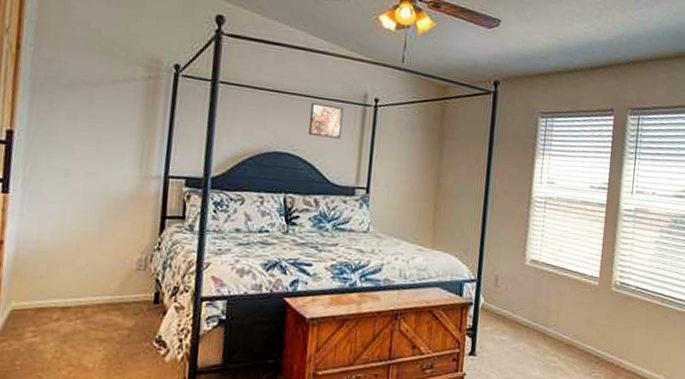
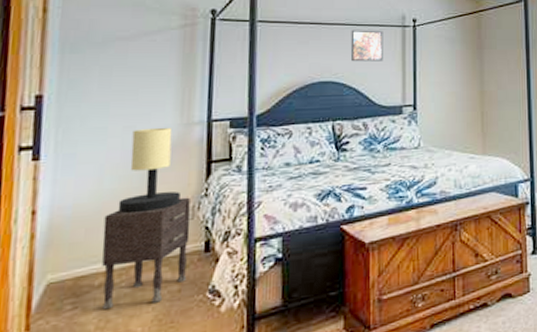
nightstand: none [59,248,144,343] -> present [102,197,190,310]
table lamp: none [76,176,135,257] -> present [117,127,180,214]

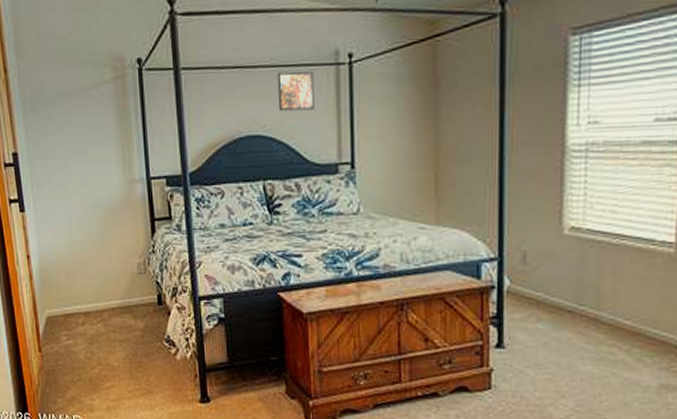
nightstand: present [102,197,190,310] -> none [77,252,147,344]
table lamp: present [117,127,180,214] -> none [86,184,133,264]

